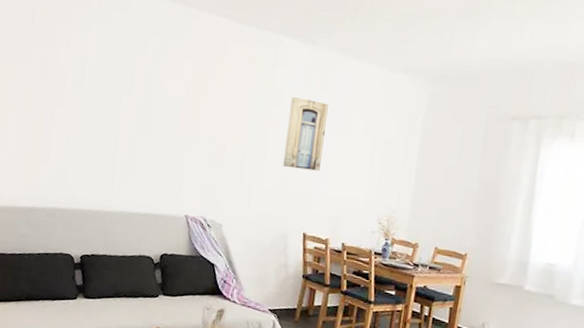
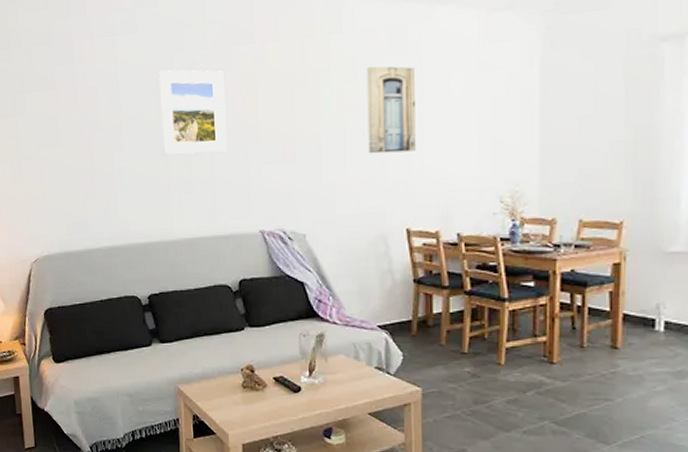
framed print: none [113,66,176,145] -> present [158,69,228,155]

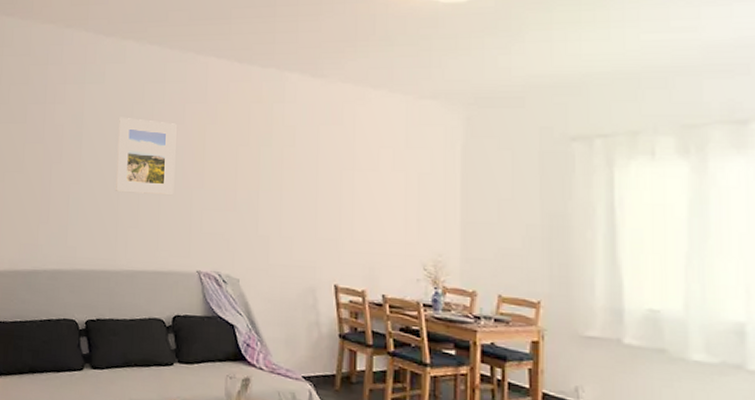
wall art: present [366,66,416,154] -> none [303,134,348,213]

